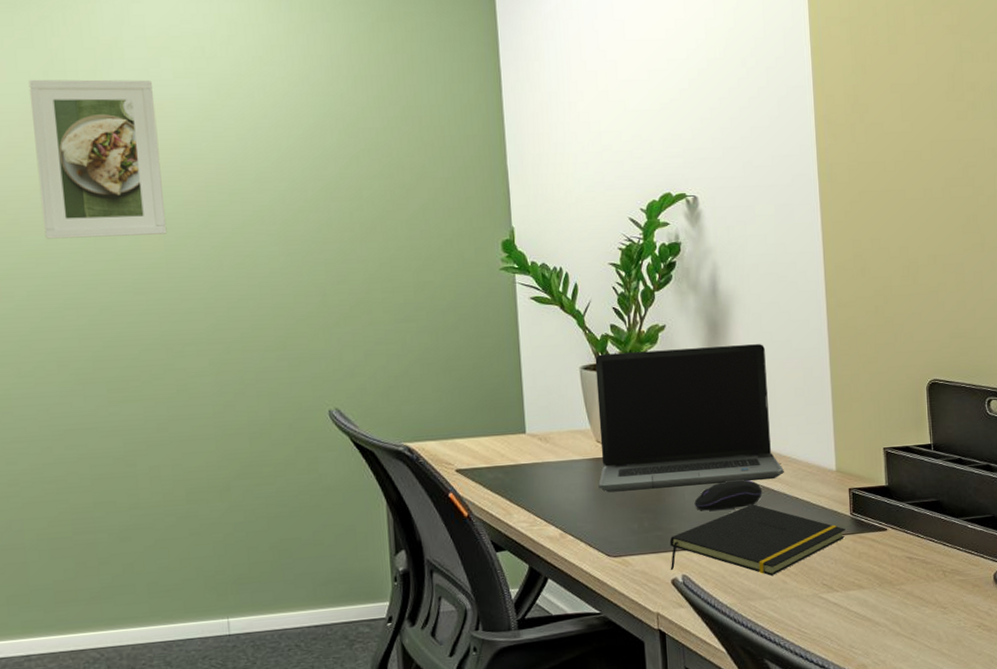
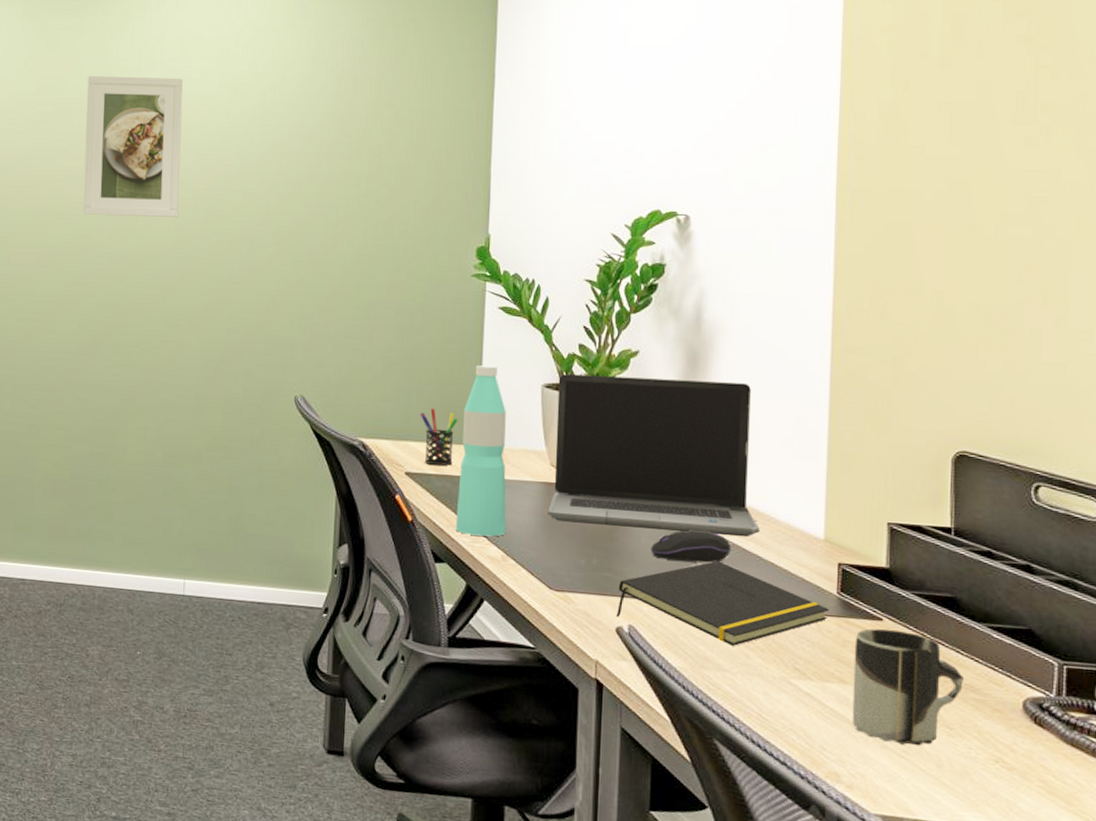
pen holder: none [464,403,503,459] -> present [420,408,458,466]
water bottle: none [507,355,562,520] -> present [455,365,507,537]
cup: none [867,536,951,630] -> present [852,628,964,746]

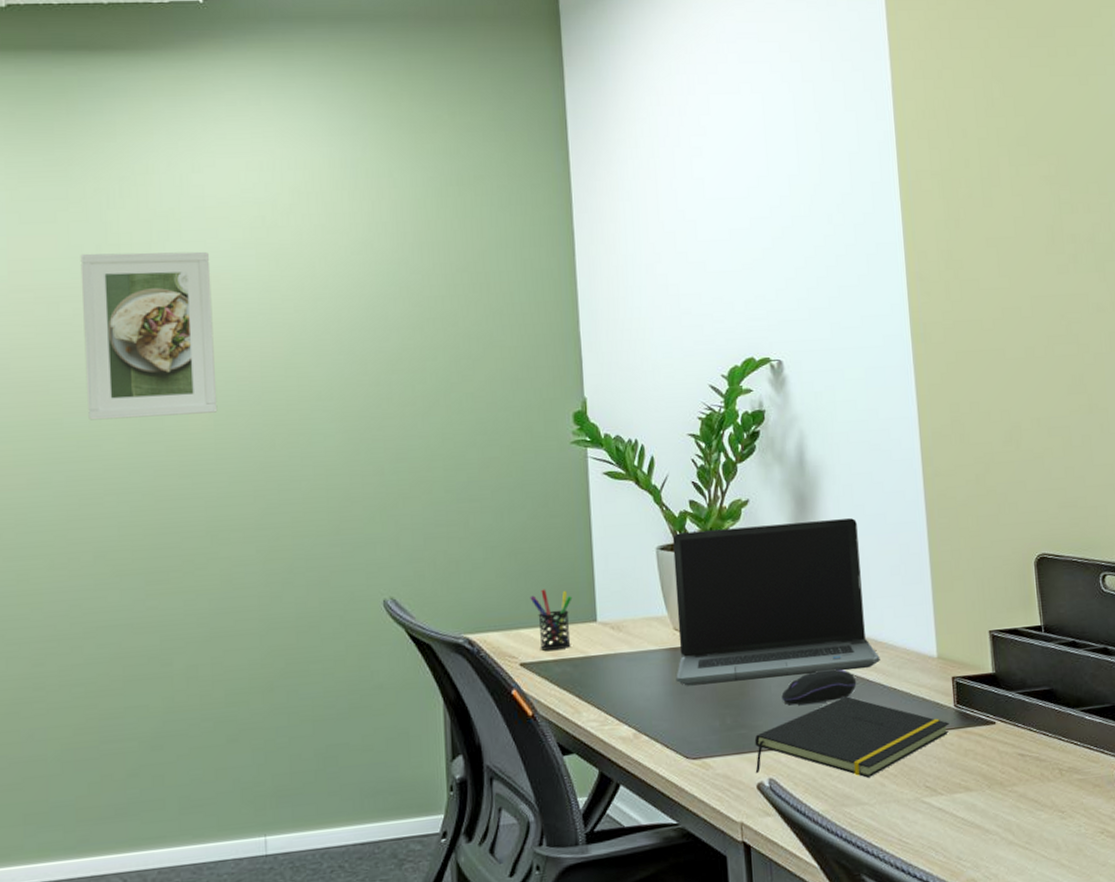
water bottle: present [455,365,507,537] -> none [577,535,636,719]
cup: present [852,628,964,746] -> none [974,730,1068,838]

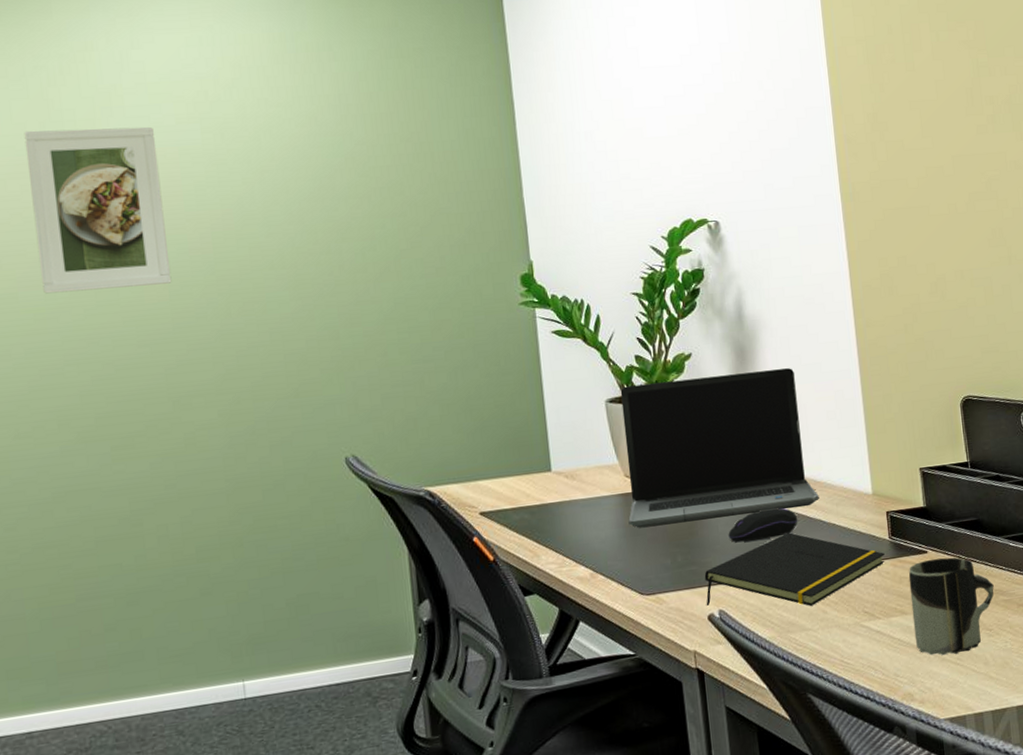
pen holder: present [530,589,573,651] -> none [486,442,528,500]
cup: none [974,730,1068,838] -> present [908,557,994,656]

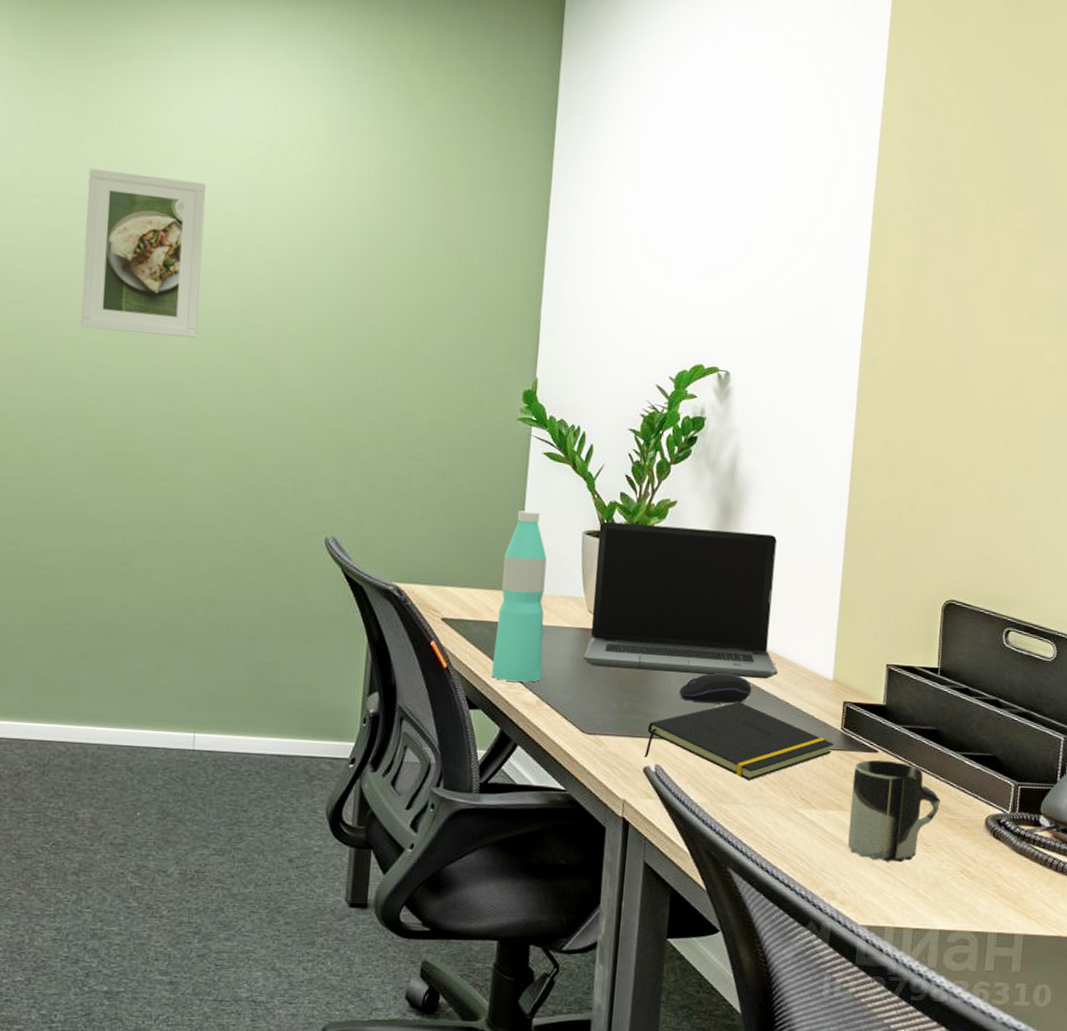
water bottle: none [531,390,592,562] -> present [491,510,547,682]

